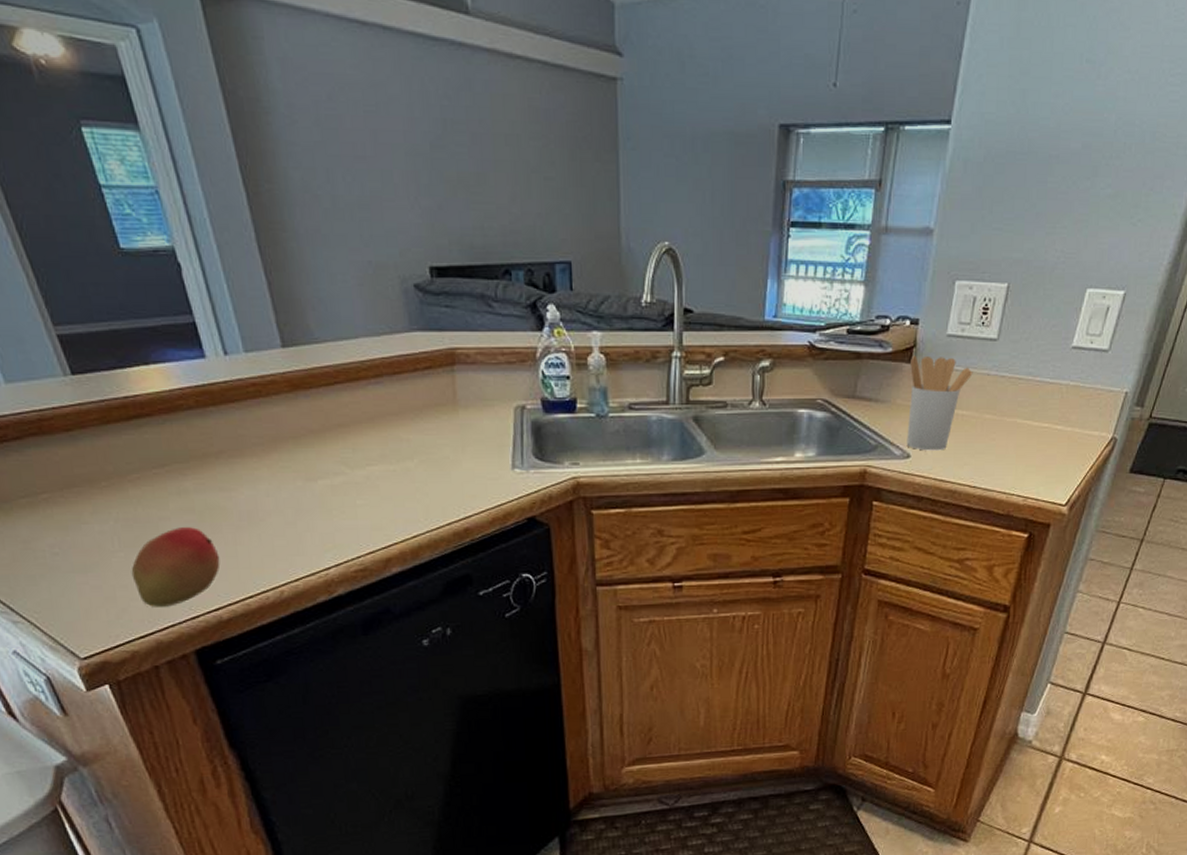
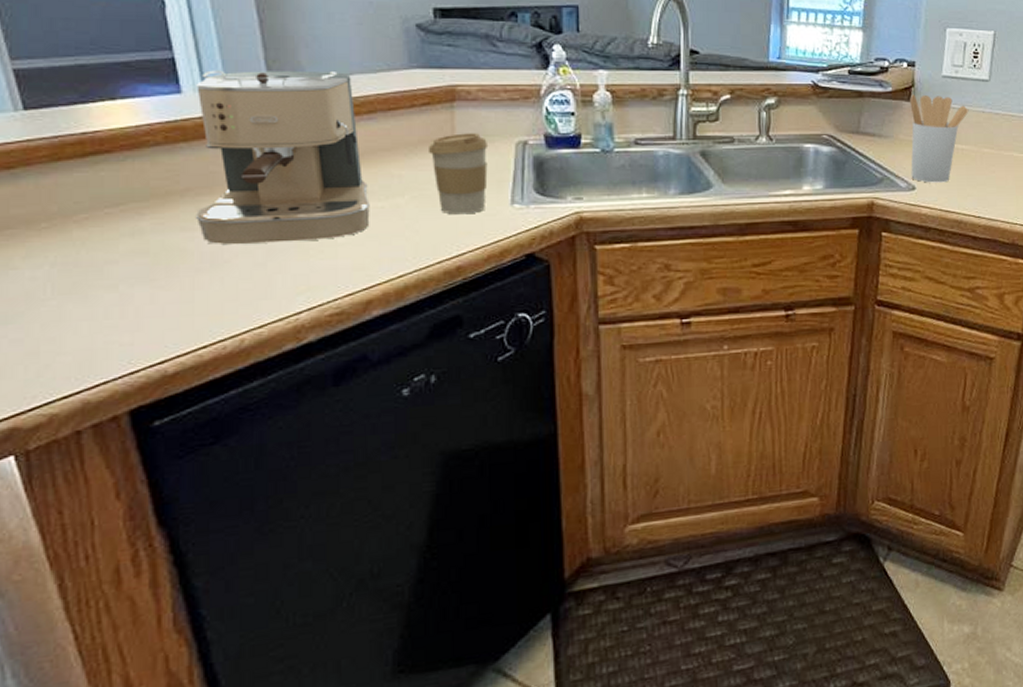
fruit: present [131,527,220,607] -> none [62,271,172,362]
coffee maker: none [218,334,384,505] -> present [195,70,370,245]
coffee cup: none [432,398,489,479] -> present [427,133,489,215]

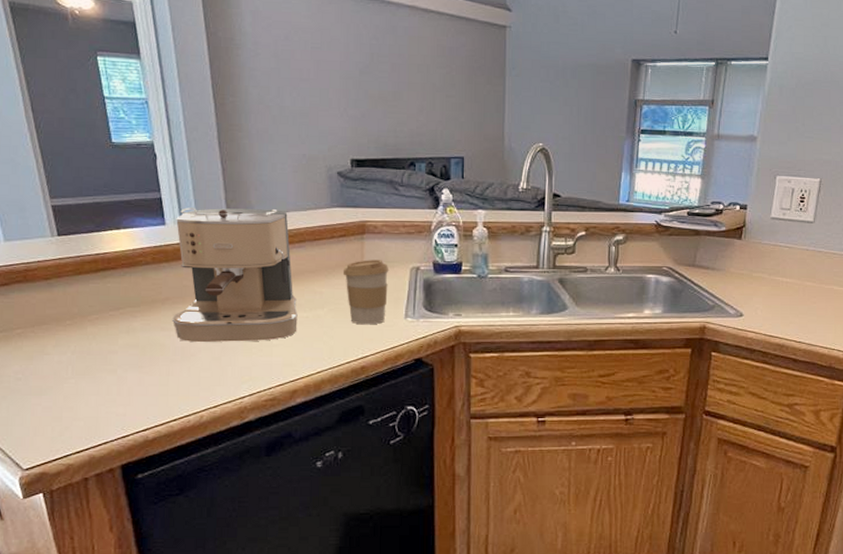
utensil holder: present [910,94,969,183] -> none [739,233,794,311]

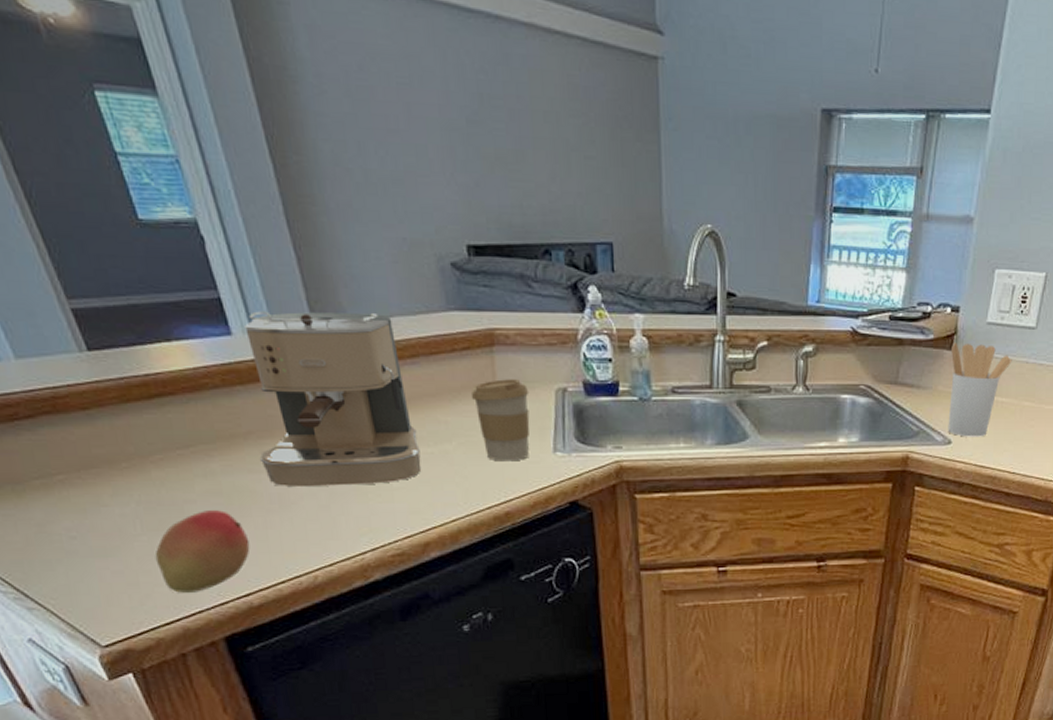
fruit: none [78,360,153,426] -> present [155,510,250,593]
utensil holder: none [739,233,794,311] -> present [948,342,1012,437]

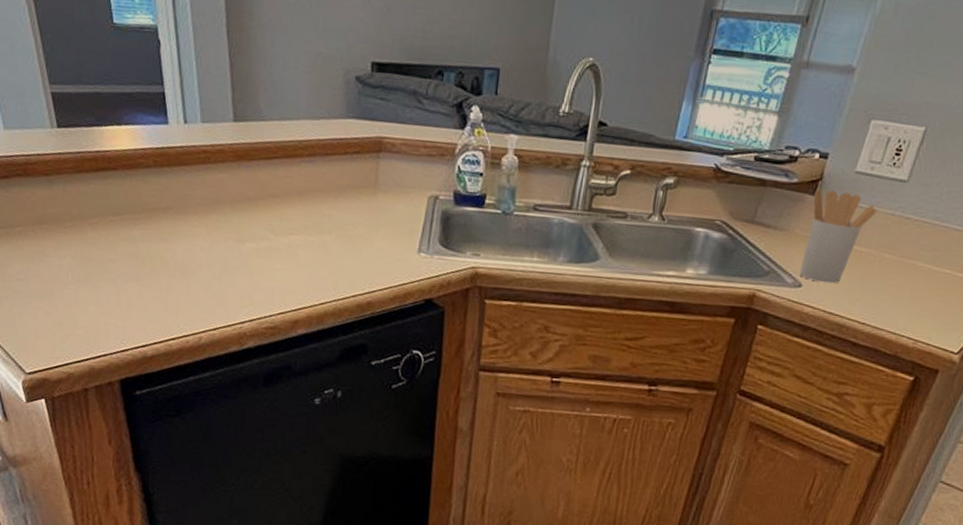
fruit: present [155,510,250,593] -> none [78,270,153,338]
coffee maker: present [245,311,422,488] -> none [172,106,304,264]
coffee cup: present [470,379,530,462] -> none [354,182,405,257]

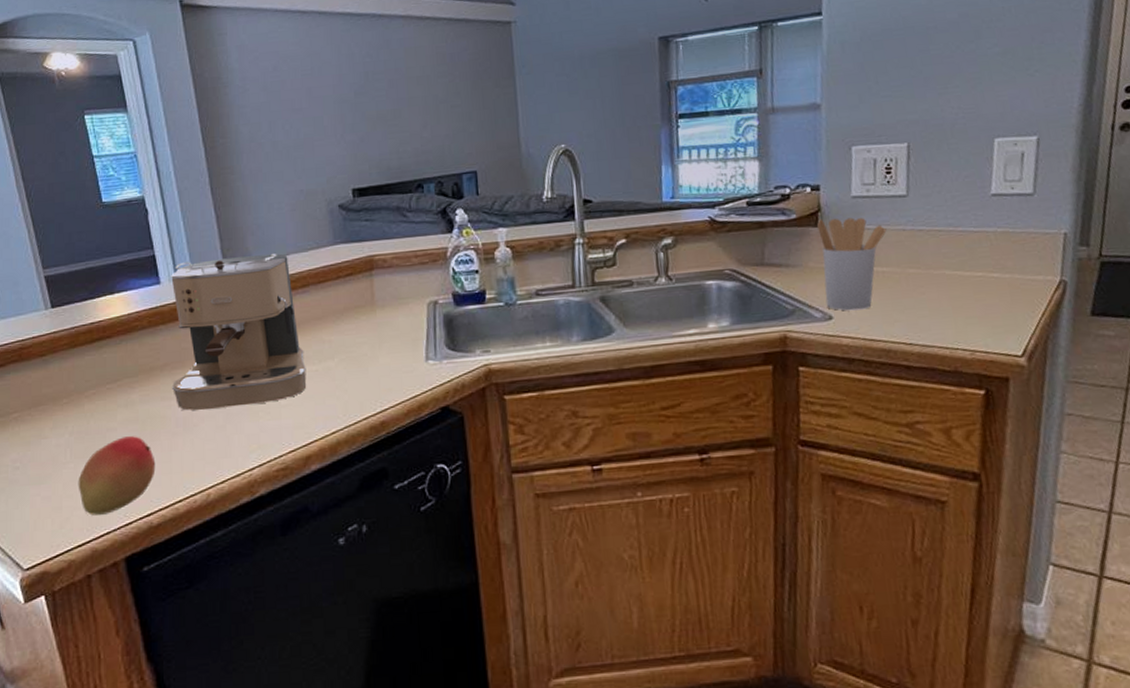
fruit: none [78,270,153,338] -> present [78,436,156,516]
coffee maker: none [172,106,304,264] -> present [171,254,307,411]

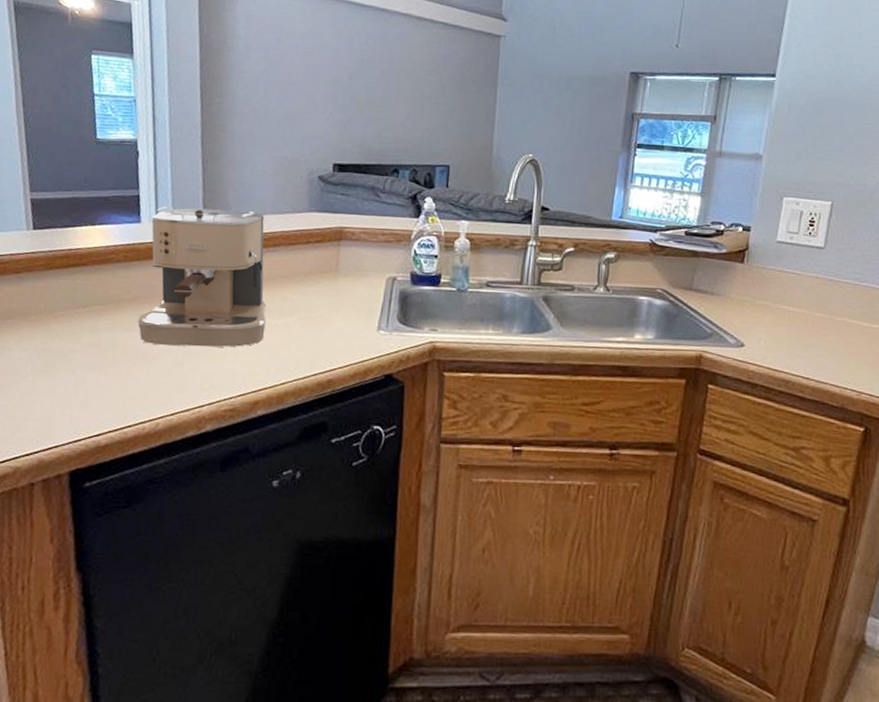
fruit: present [78,436,156,516] -> none [34,359,112,429]
utensil holder: present [817,217,887,311] -> none [740,257,802,342]

